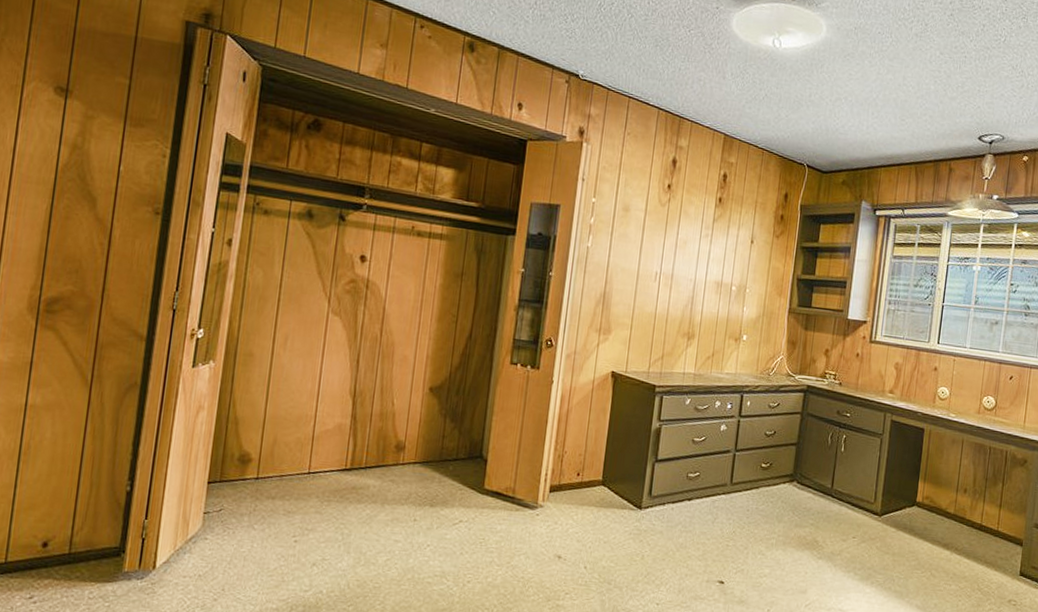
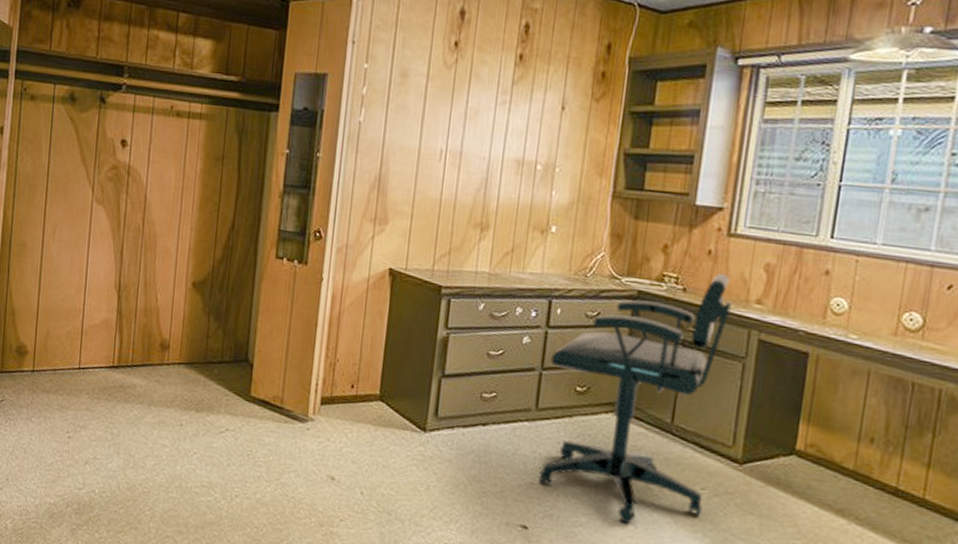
office chair: none [732,370,873,571] -> present [538,273,732,525]

